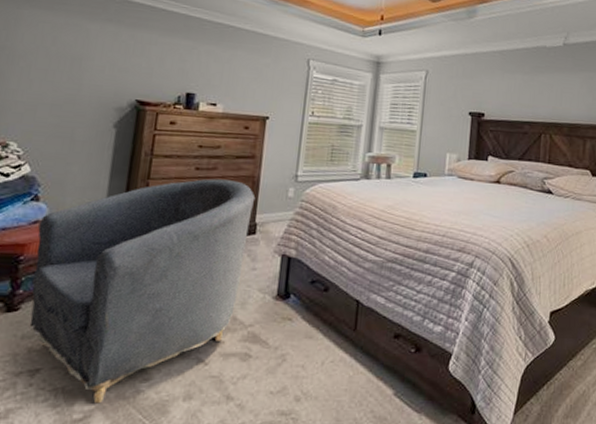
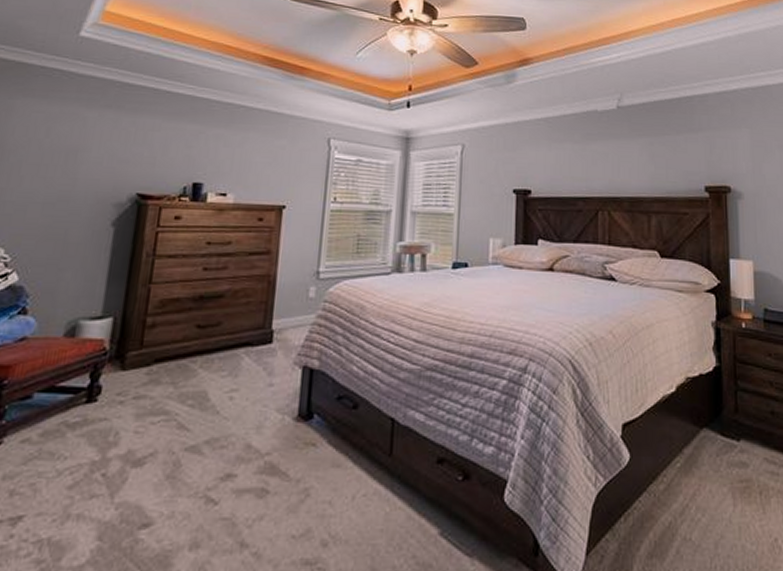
armchair: present [29,179,256,404] -> none [11,280,272,557]

